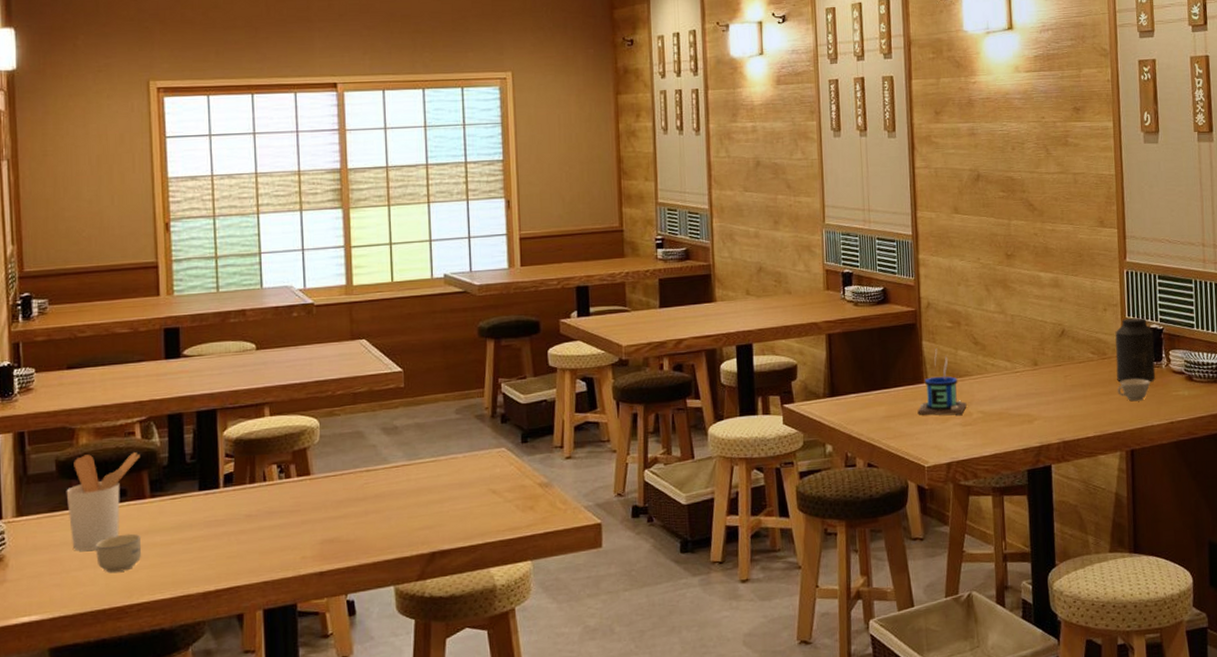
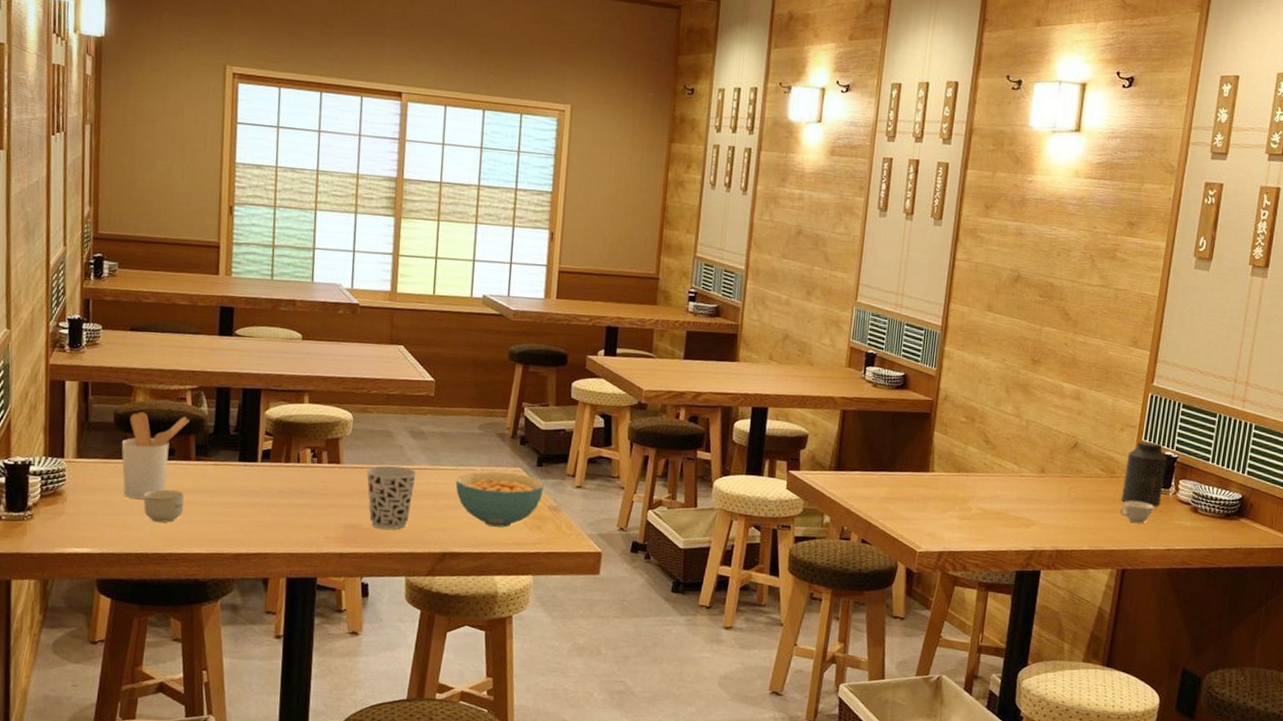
cup: none [340,467,395,538] -> present [366,465,418,530]
cereal bowl: none [437,454,533,516] -> present [455,471,545,528]
mug: present [917,348,967,415] -> none [918,440,968,507]

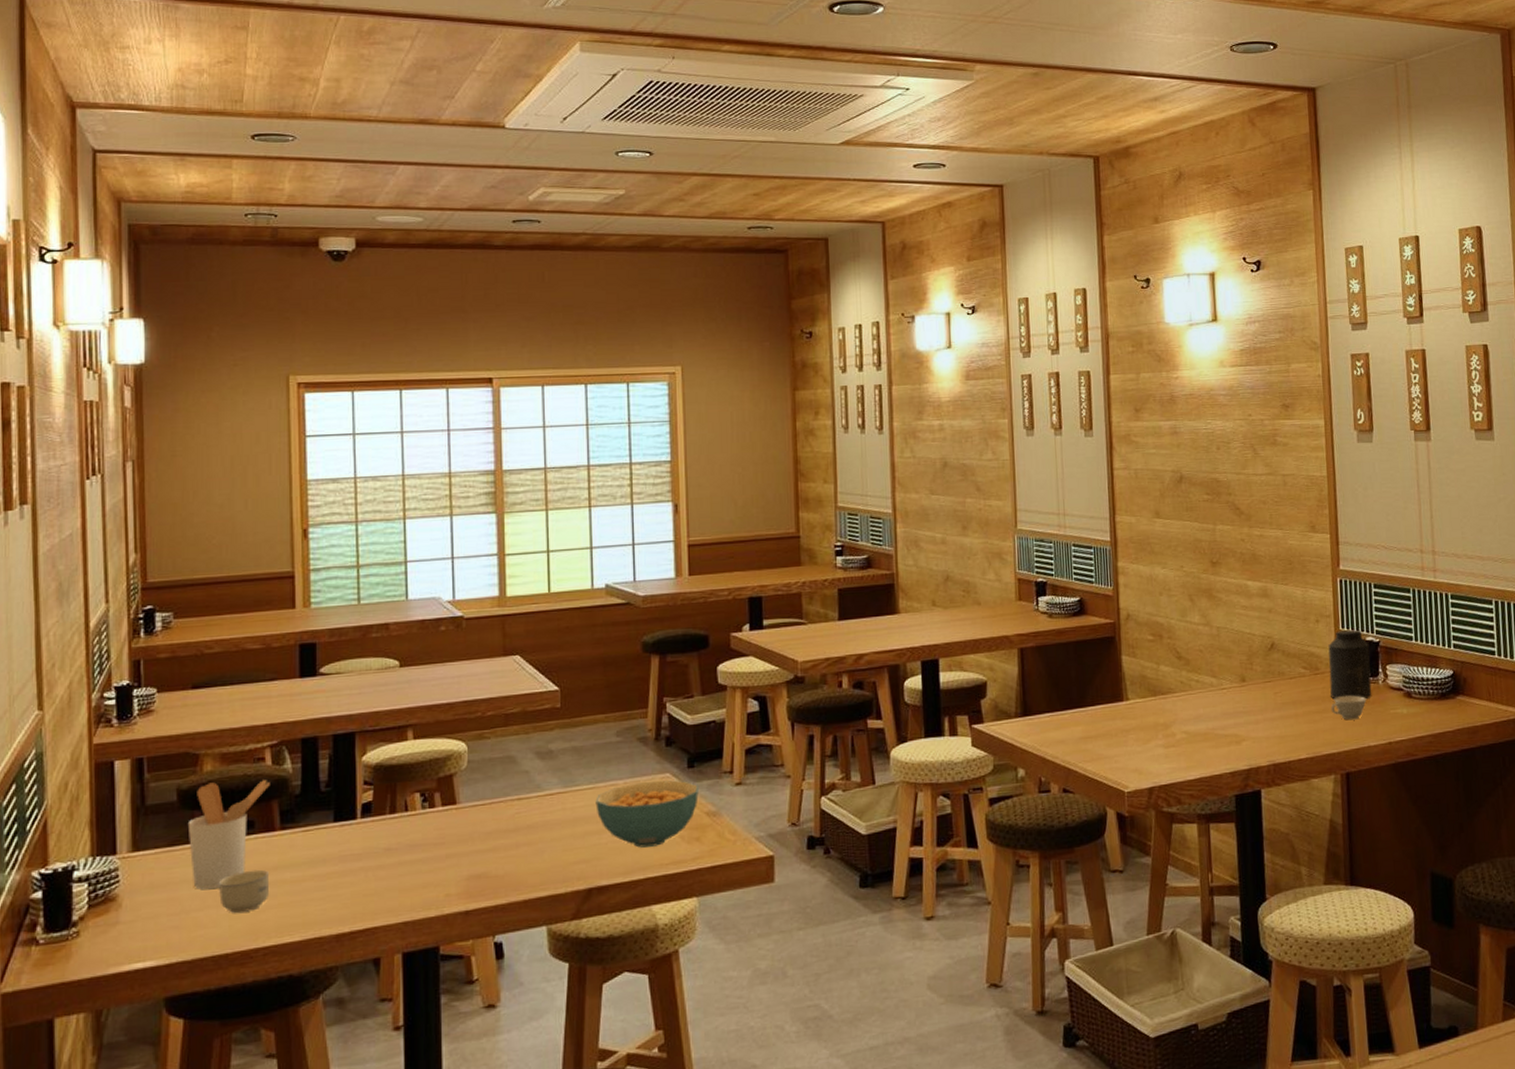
cup: present [366,465,418,530] -> none [489,795,549,873]

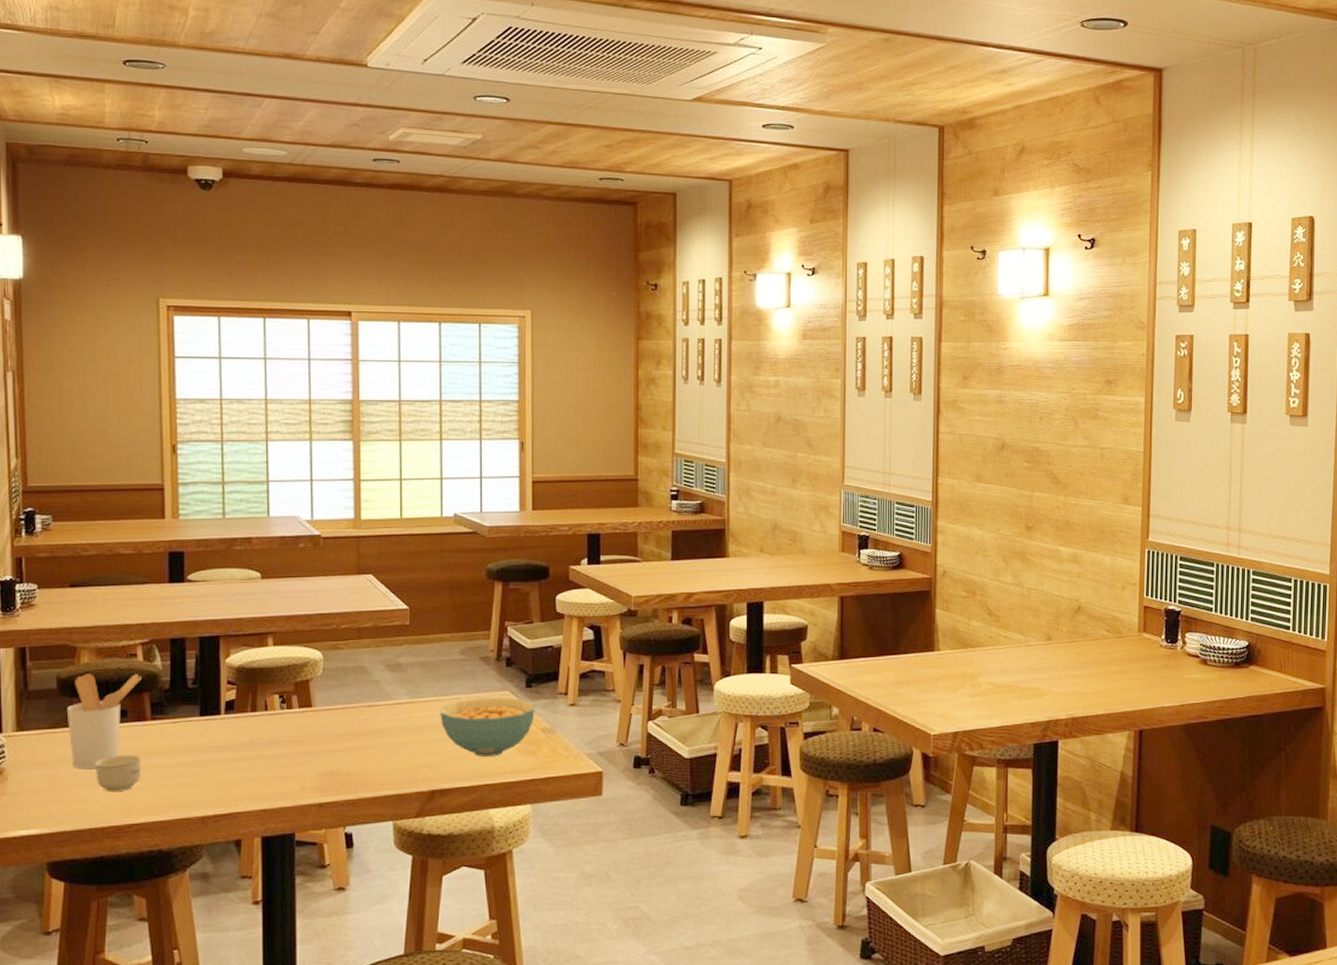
canister: present [1328,629,1372,699] -> none [1131,598,1171,663]
teacup: present [1331,695,1367,720] -> none [1130,659,1164,682]

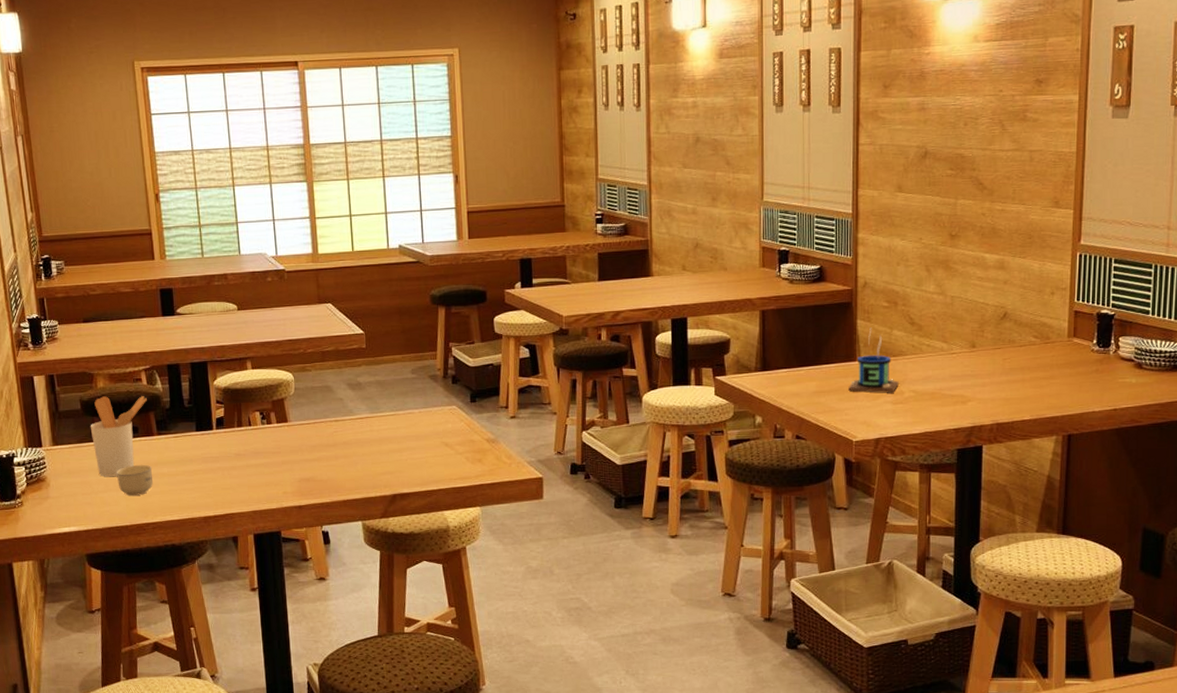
cereal bowl: present [440,698,536,757] -> none [396,412,481,465]
mug: none [927,617,977,684] -> present [848,327,899,392]

